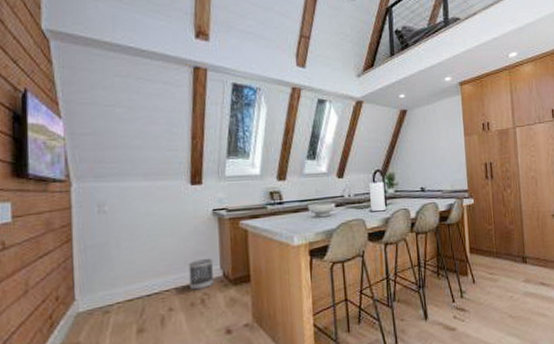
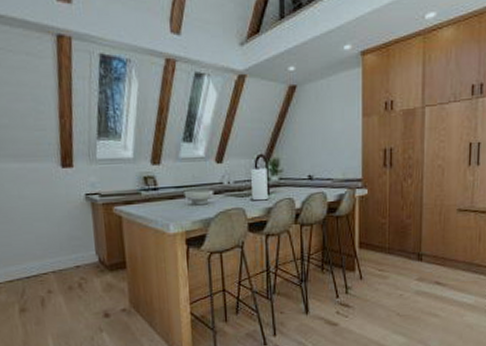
wastebasket: present [189,259,213,290] -> none [64,244,90,274]

